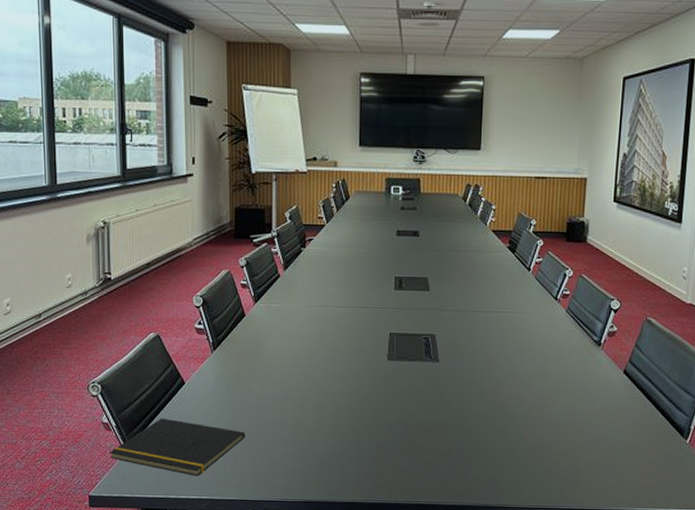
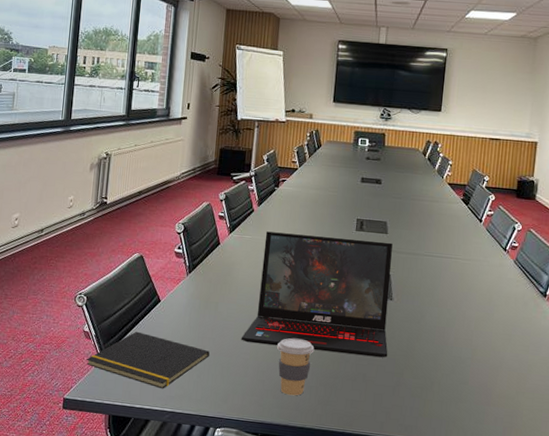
laptop: none [278,298,437,424] -> present [241,231,393,358]
coffee cup: none [318,410,359,471] -> present [277,338,315,396]

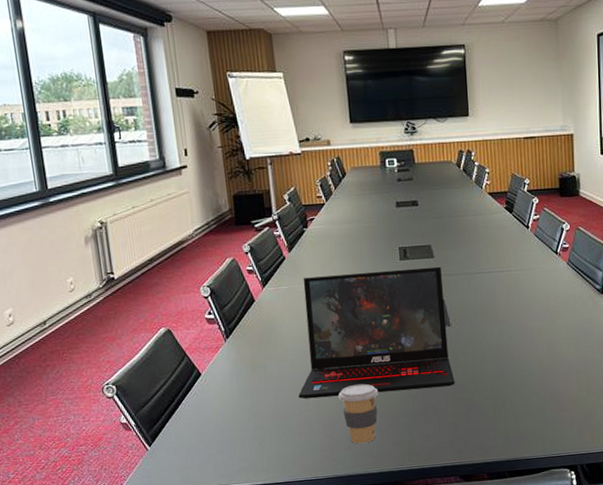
notepad: present [86,331,210,389] -> none [131,411,268,466]

